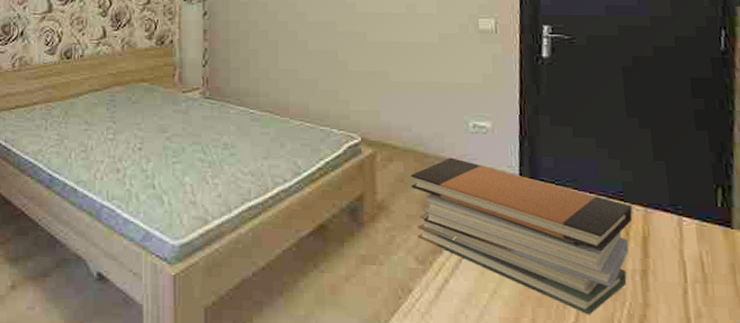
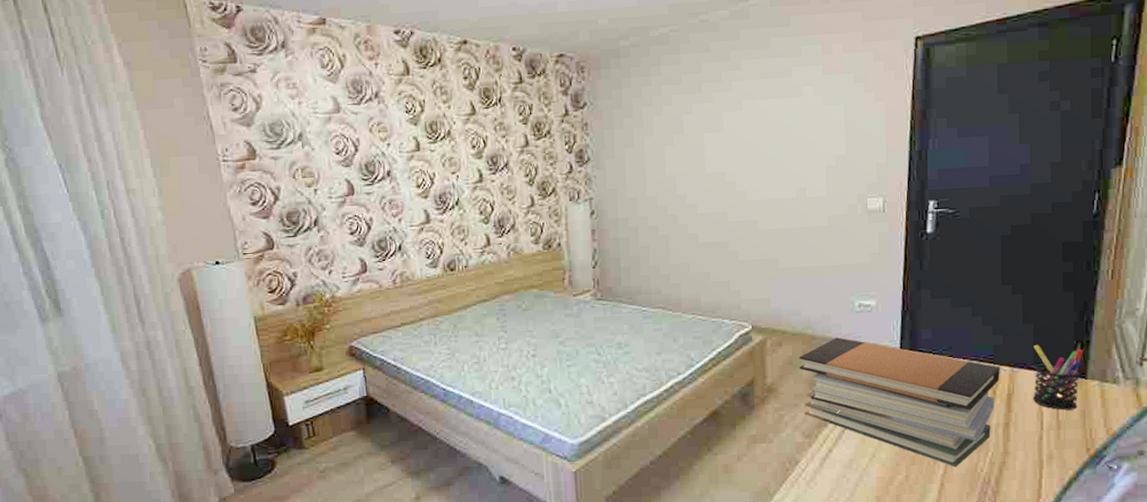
pen holder: none [668,184,726,262] -> present [1033,344,1083,410]

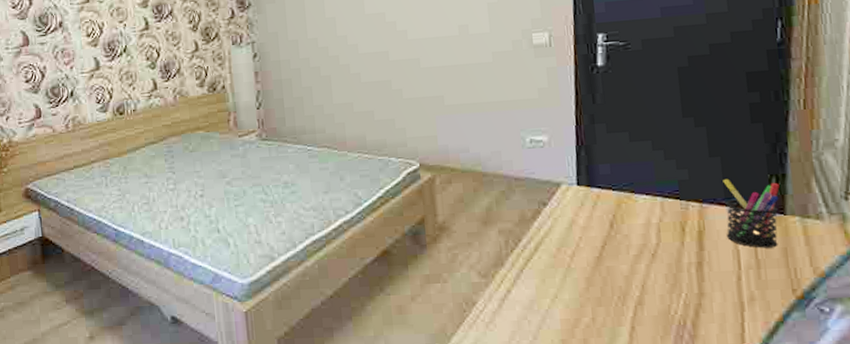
book stack: present [799,337,1000,467] -> none [470,174,688,309]

